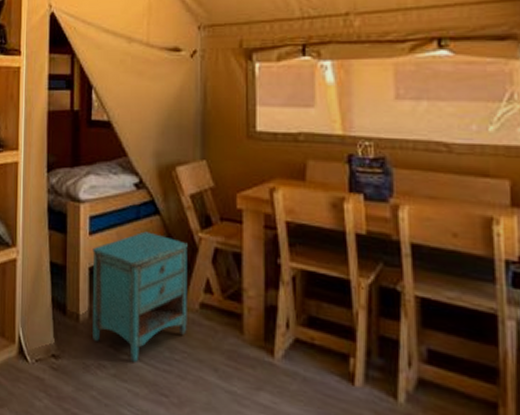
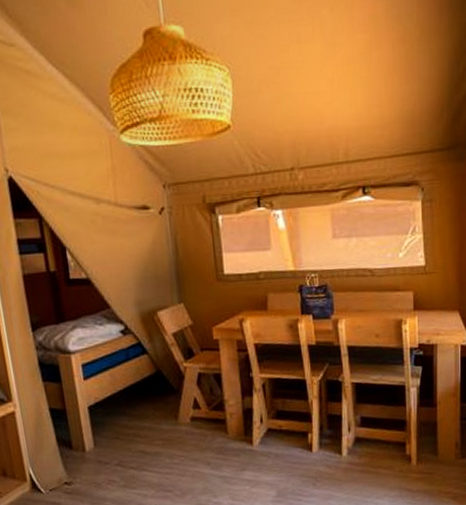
nightstand: present [93,231,188,363] -> none [89,369,182,473]

